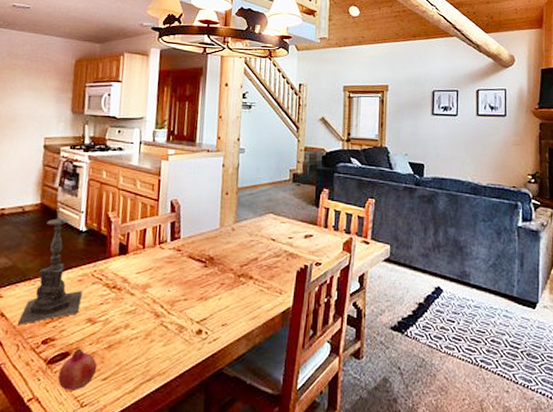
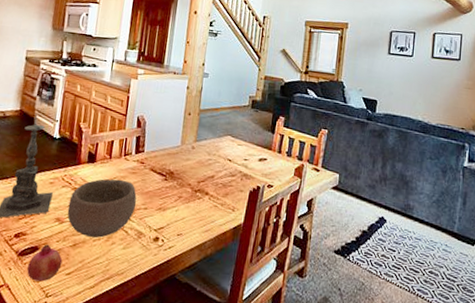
bowl: none [99,270,176,336] -> present [67,179,137,238]

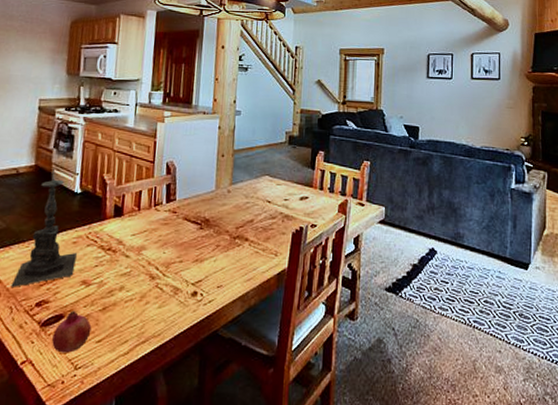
bowl: present [67,179,137,238] -> none [94,232,171,298]

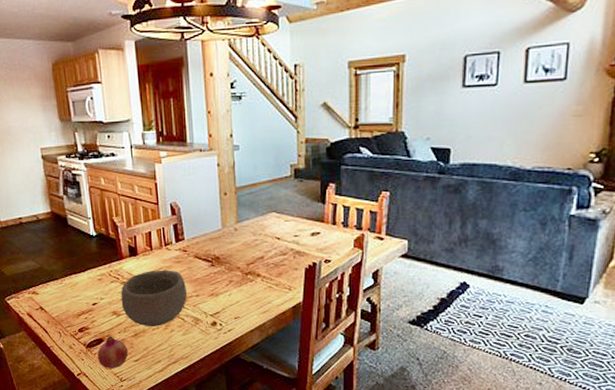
candle holder: present [10,168,77,287] -> none [55,214,105,316]
bowl: none [94,232,171,298] -> present [120,270,188,326]

